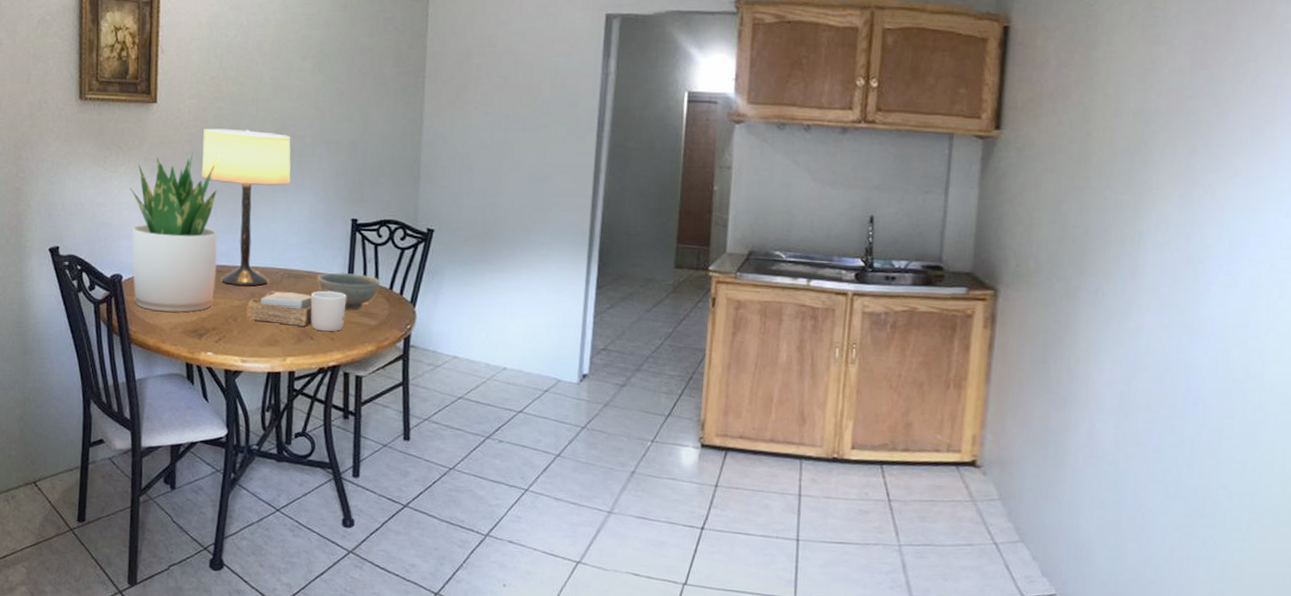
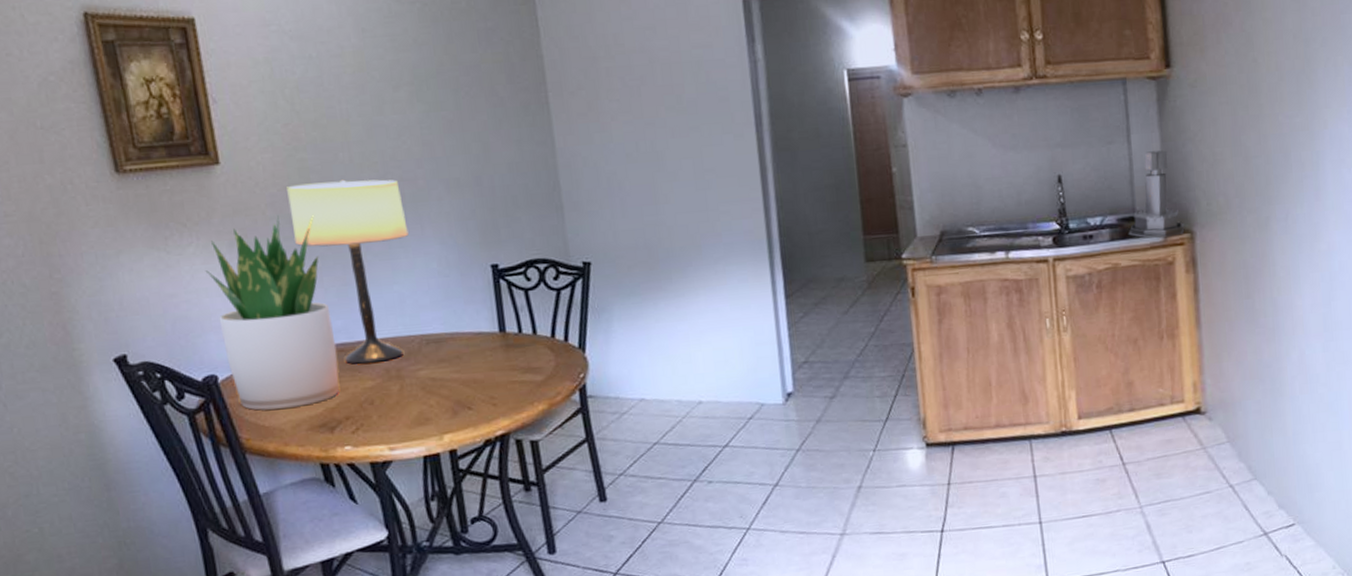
napkin holder: present [247,291,312,327] -> none [384,359,466,401]
mug: present [310,290,347,332] -> none [459,350,506,399]
bowl: present [318,273,380,309] -> none [464,326,539,368]
paper towel holder: none [930,206,989,292] -> present [1128,150,1185,239]

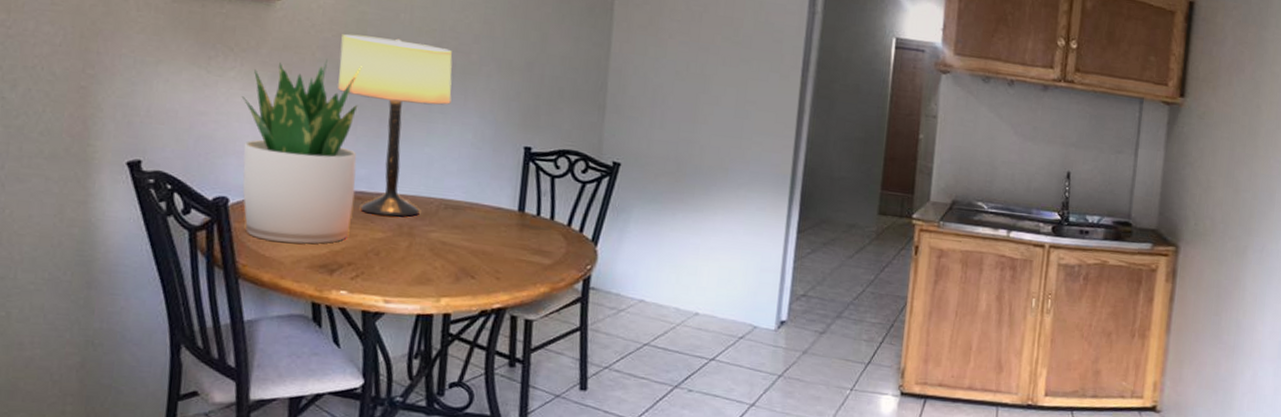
paper towel holder: present [1128,150,1185,239] -> none [1120,167,1171,247]

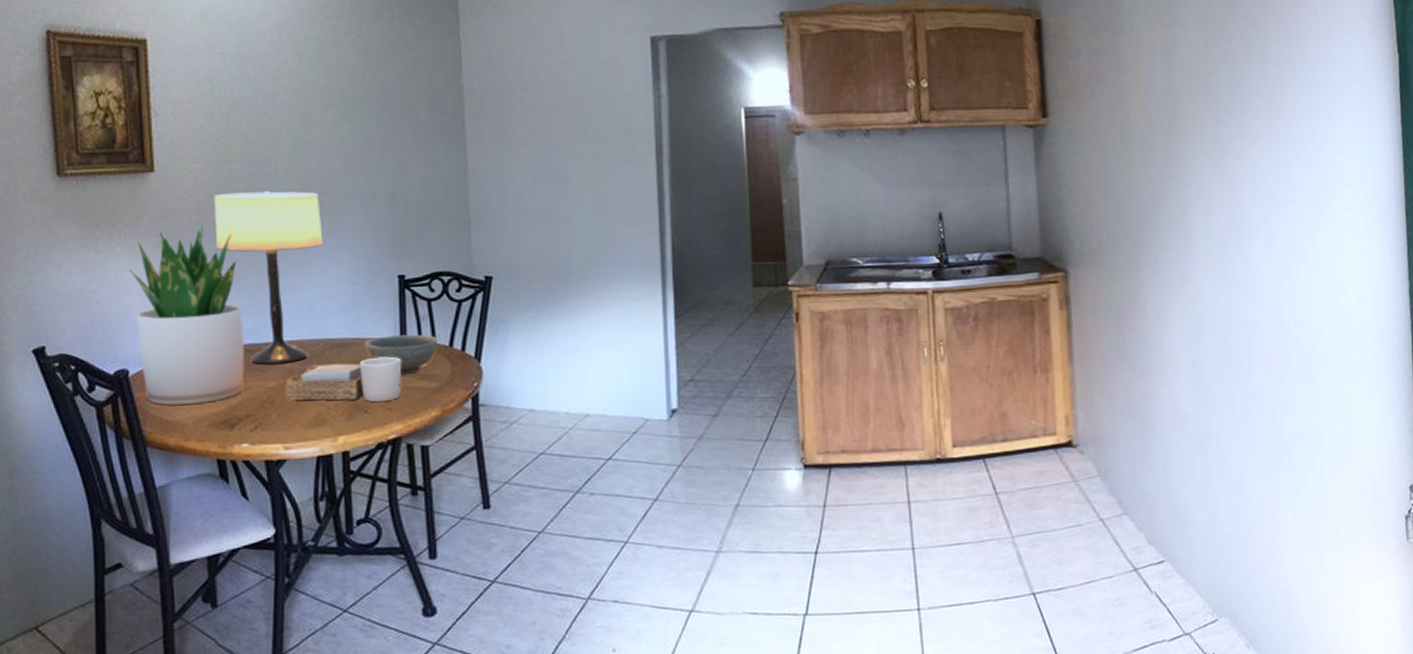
napkin holder: none [392,223,475,264] -> present [286,363,364,401]
mug: none [471,224,517,271] -> present [360,356,402,403]
bowl: none [482,205,557,246] -> present [366,334,438,374]

